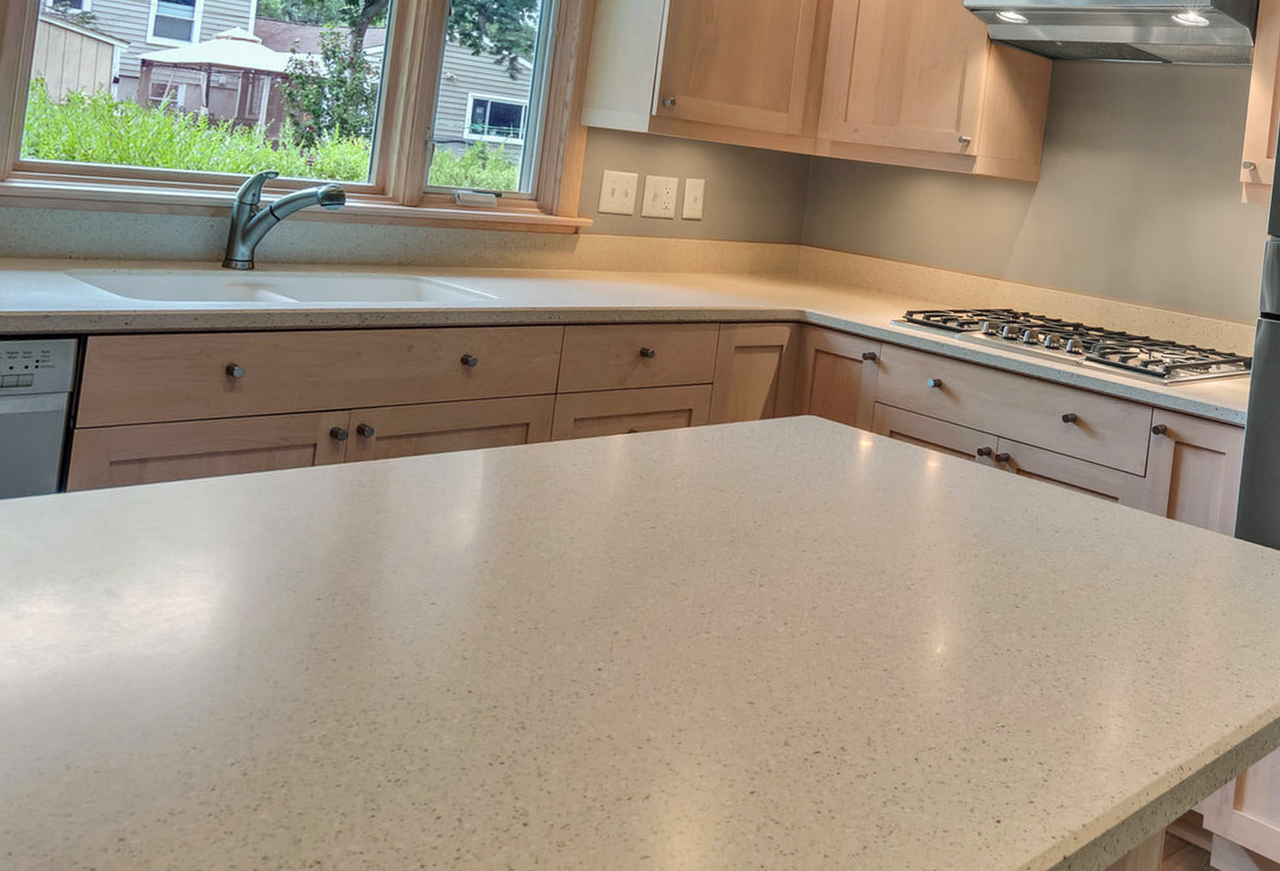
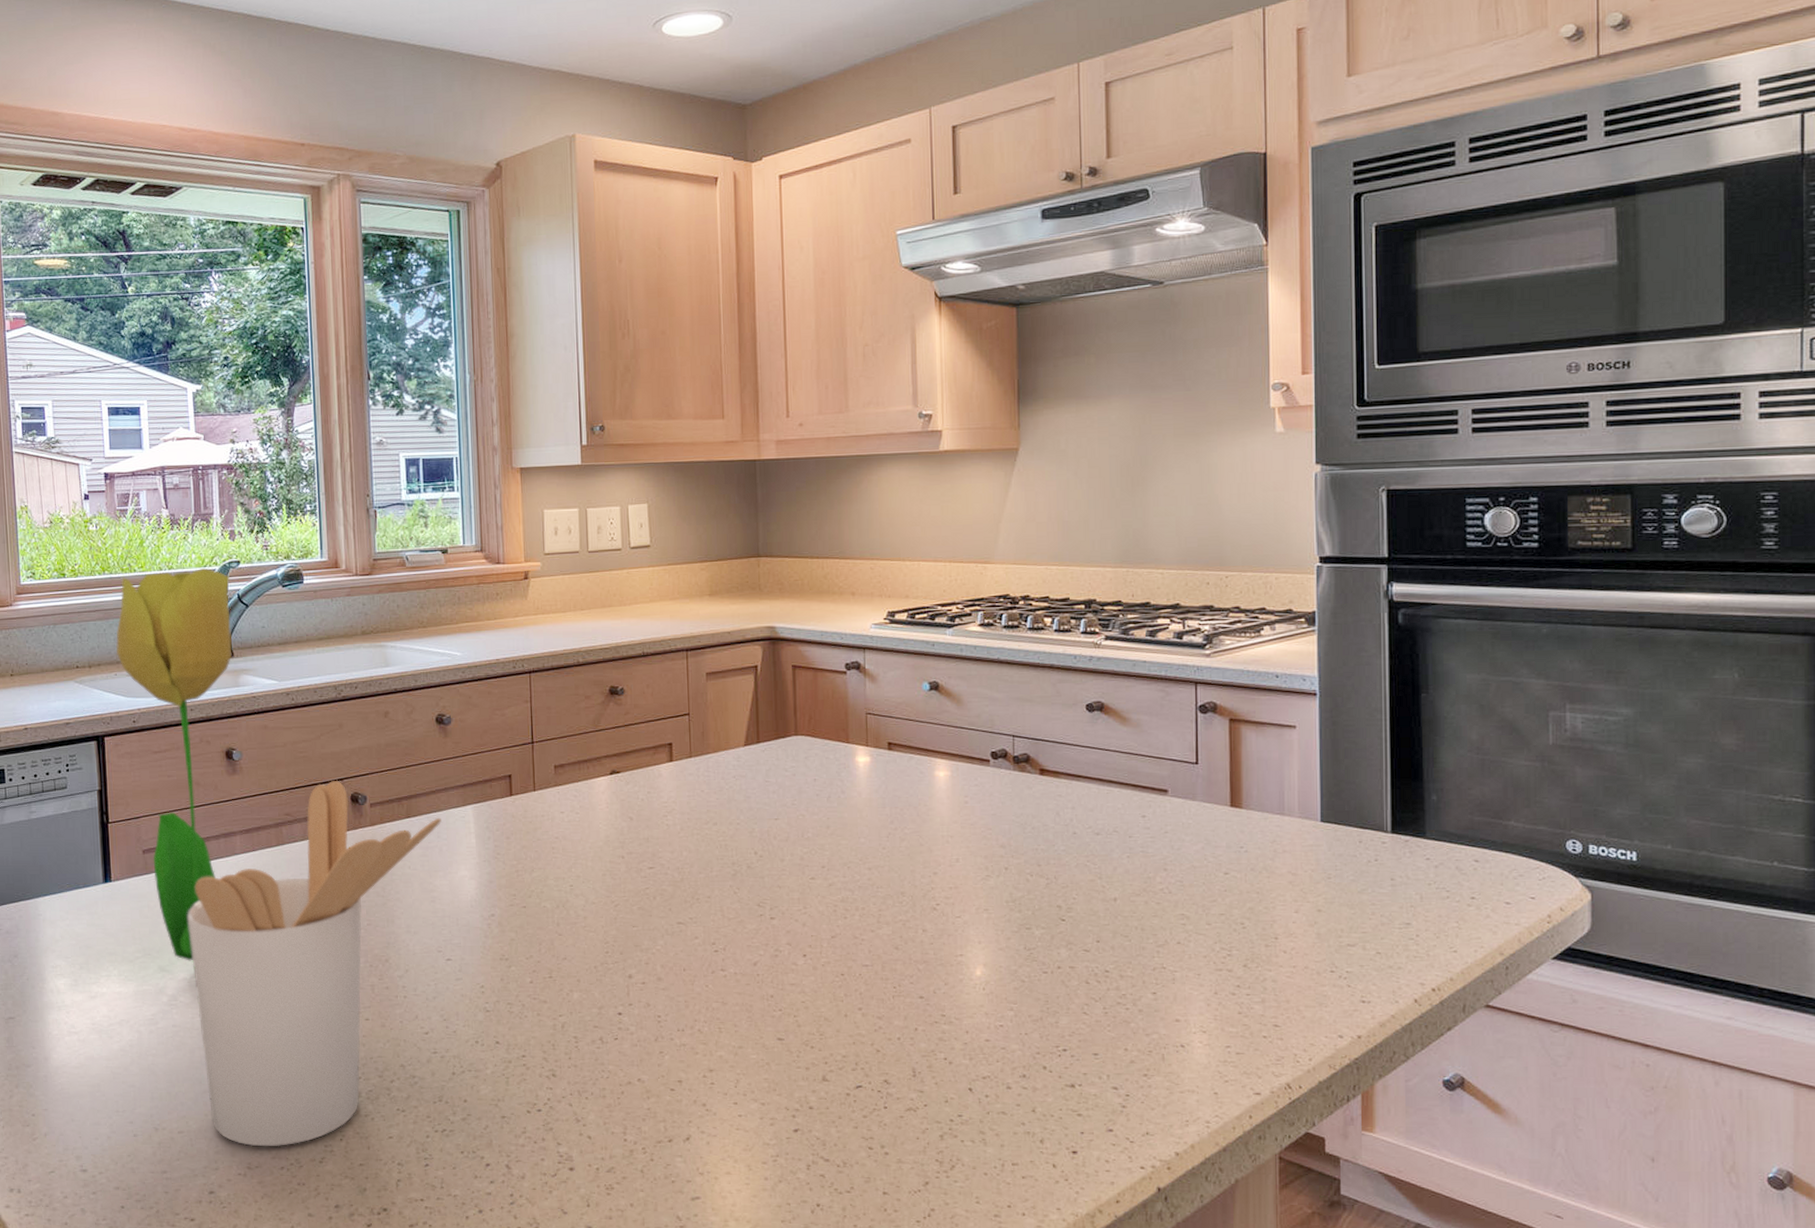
flower: none [117,170,265,586] -> present [116,567,232,961]
utensil holder: none [137,409,450,792] -> present [187,780,441,1147]

